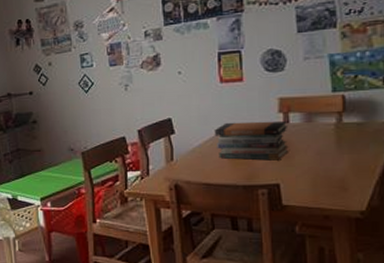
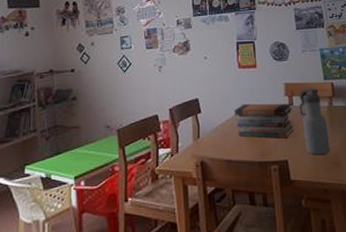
water bottle: none [296,102,335,179] -> present [299,88,330,155]

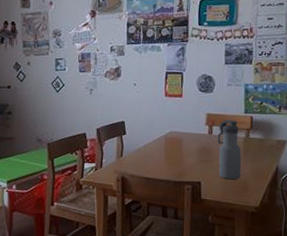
book stack: present [234,103,294,139] -> none [156,129,211,163]

